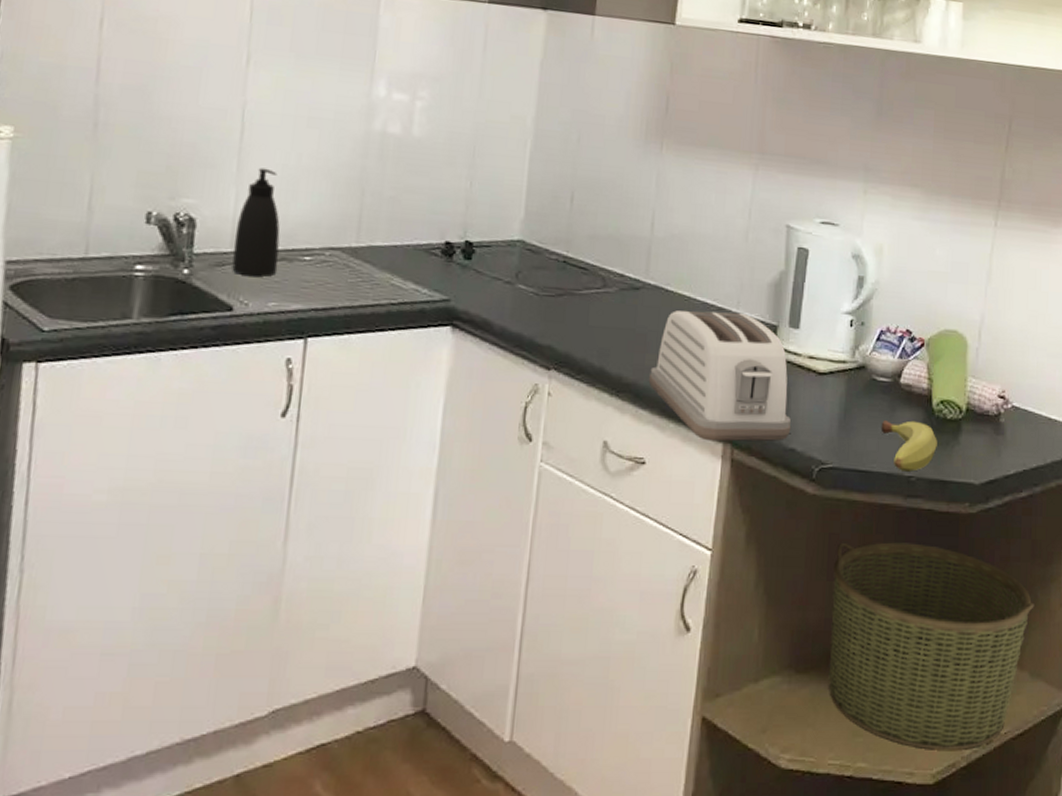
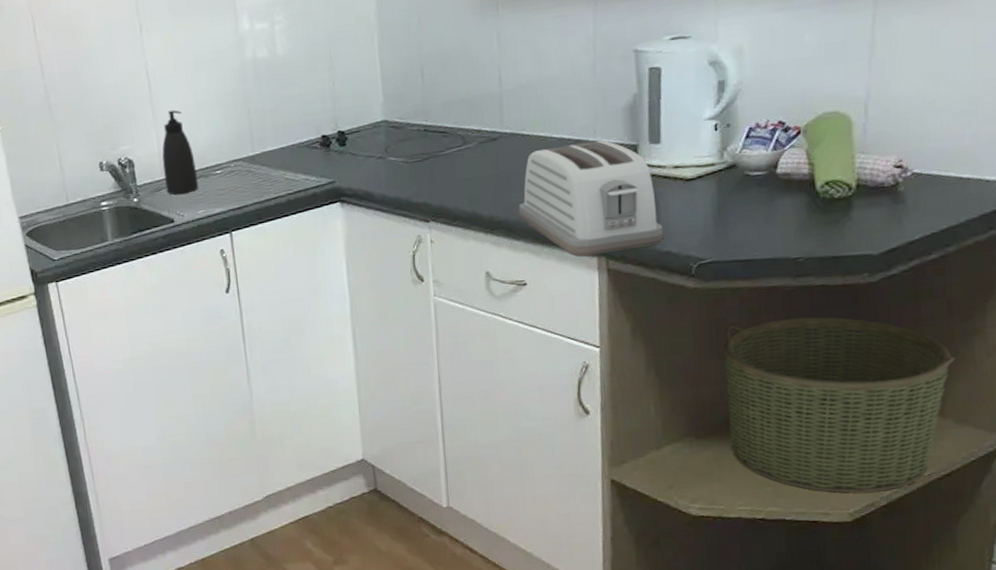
fruit: present [880,420,937,472] -> none [759,206,826,254]

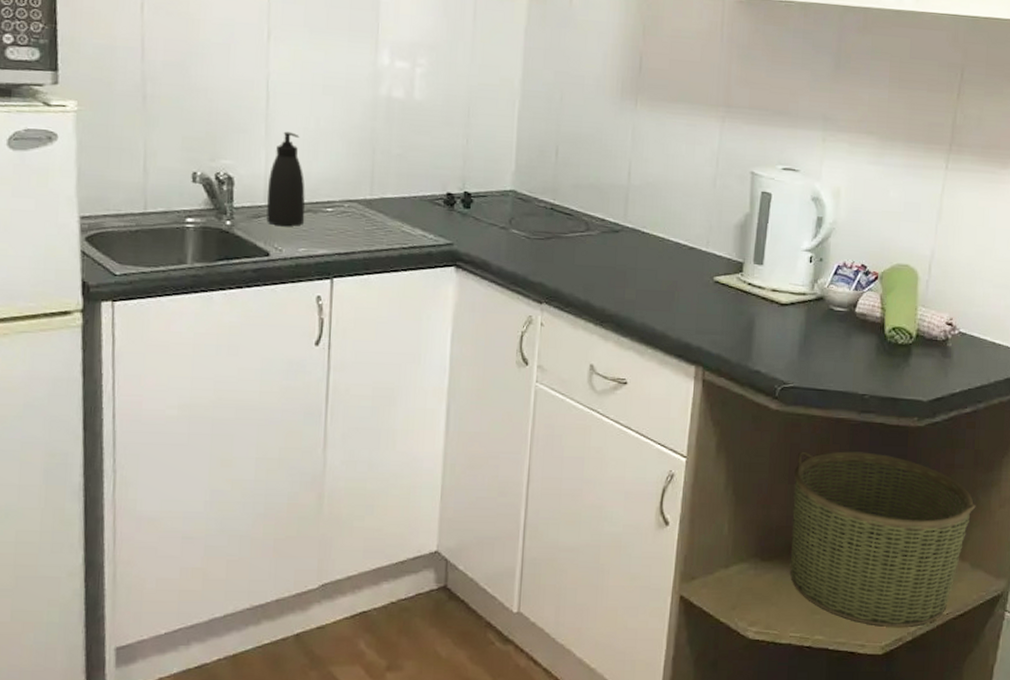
toaster: present [518,140,664,258] -> none [628,250,756,365]

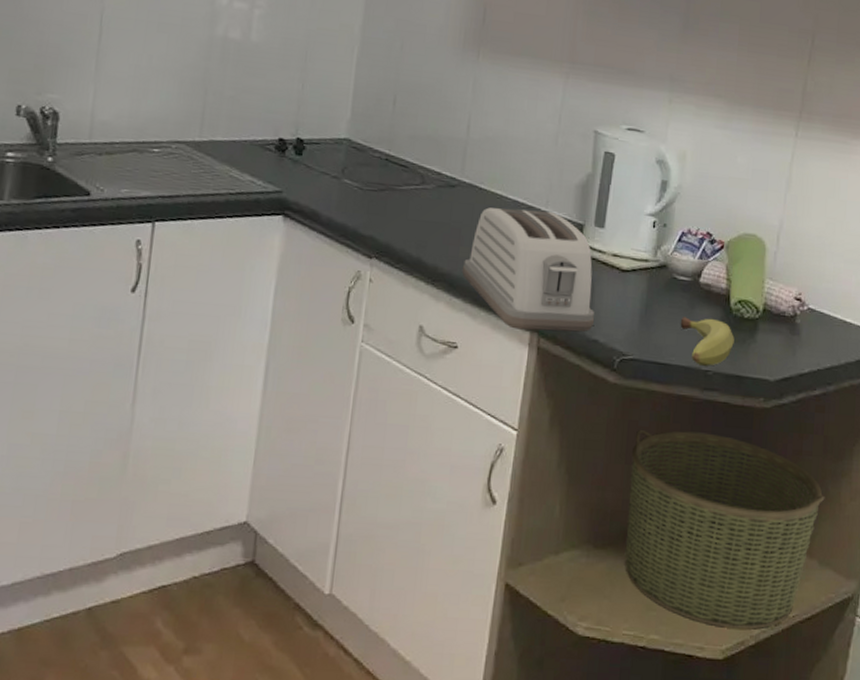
soap dispenser: present [266,131,305,226] -> none [90,67,133,166]
toaster: none [628,250,756,365] -> present [461,207,595,333]
fruit: none [837,345,889,390] -> present [680,317,734,366]

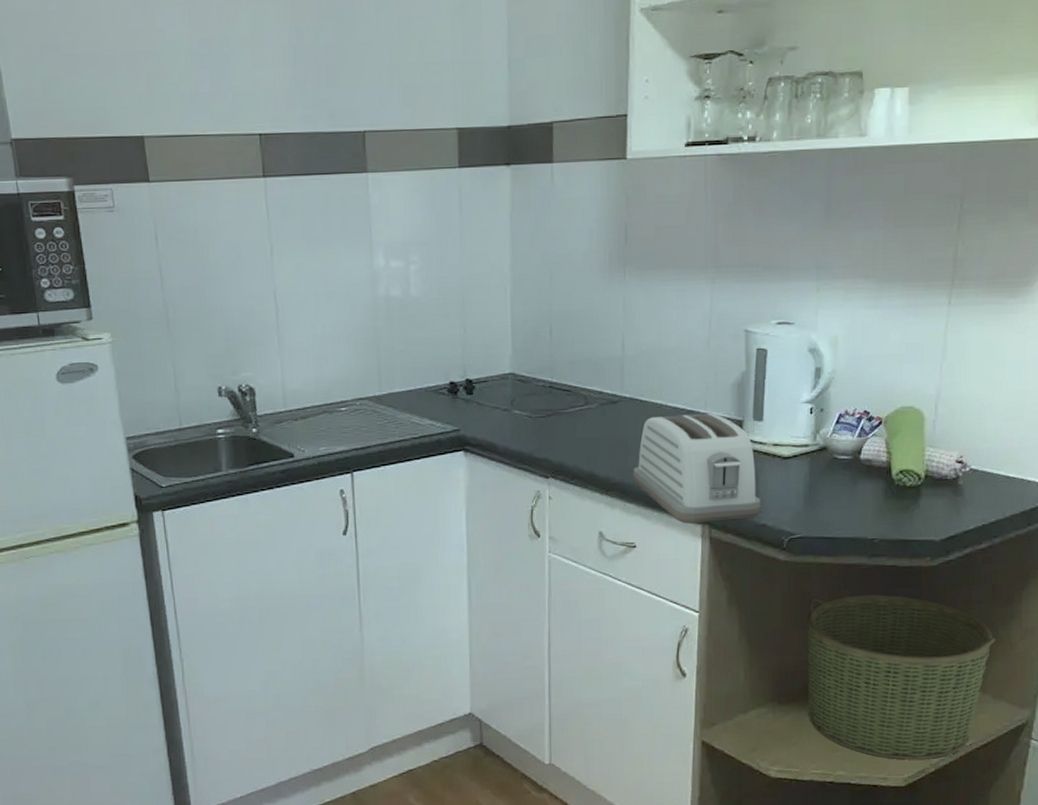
fruit: present [680,317,734,366] -> none [844,490,898,535]

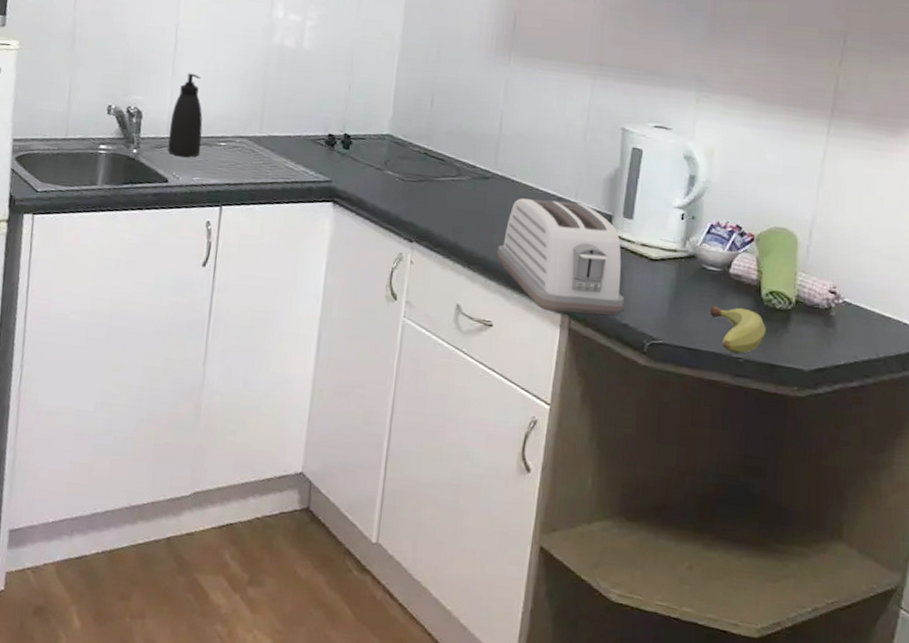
soap dispenser: none [286,340,322,428] -> present [167,73,203,157]
basket: present [807,594,996,760] -> none [656,410,865,612]
fruit: none [844,490,898,535] -> present [710,305,766,354]

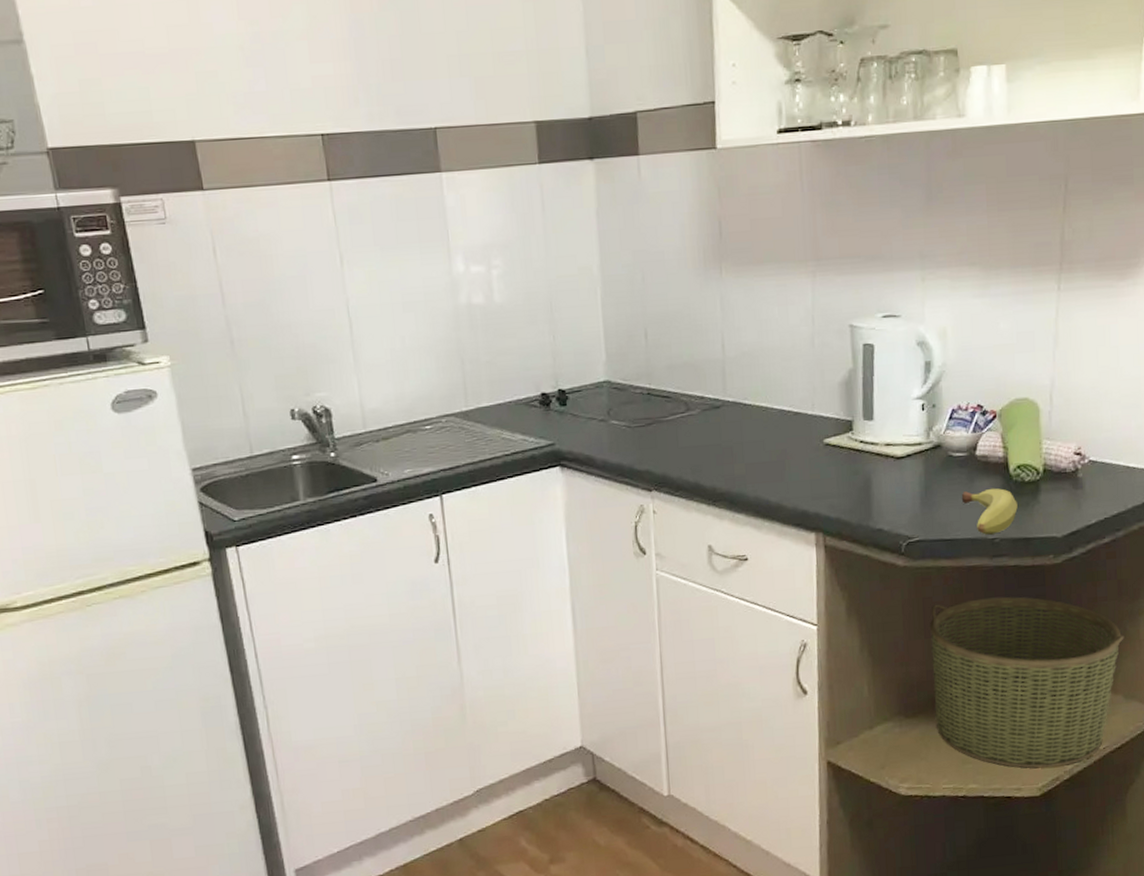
soap dispenser: present [167,73,203,157] -> none [364,355,406,450]
toaster: present [495,198,625,317] -> none [739,413,877,533]
basket: none [656,410,865,612] -> present [930,596,1124,769]

